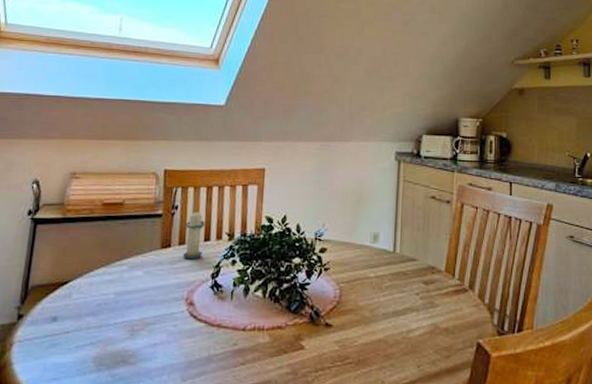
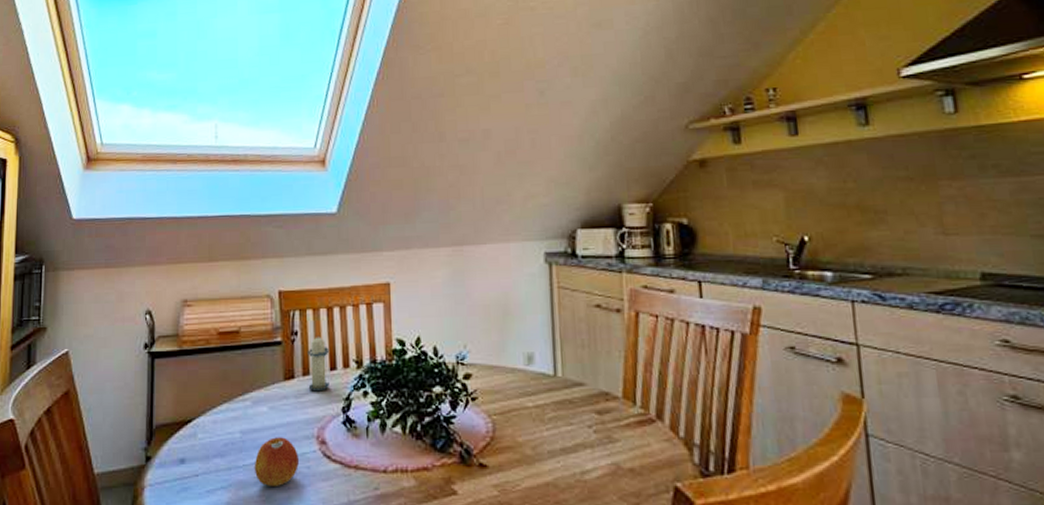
apple: none [124,299,167,342] -> present [254,437,299,486]

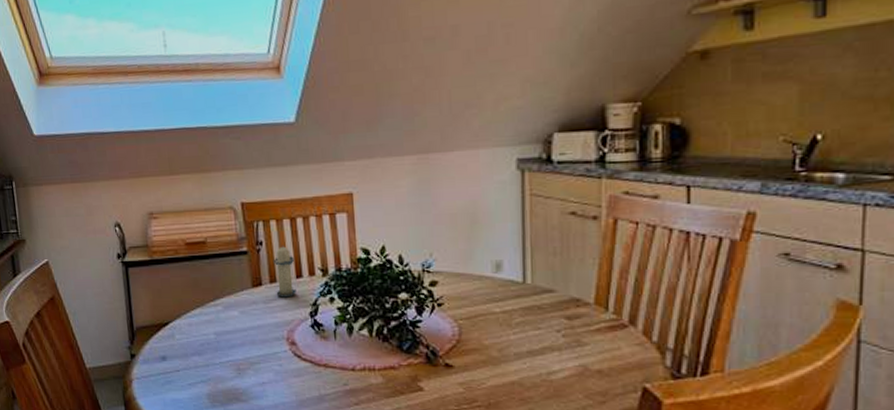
apple: present [254,437,299,486] -> none [229,338,271,381]

